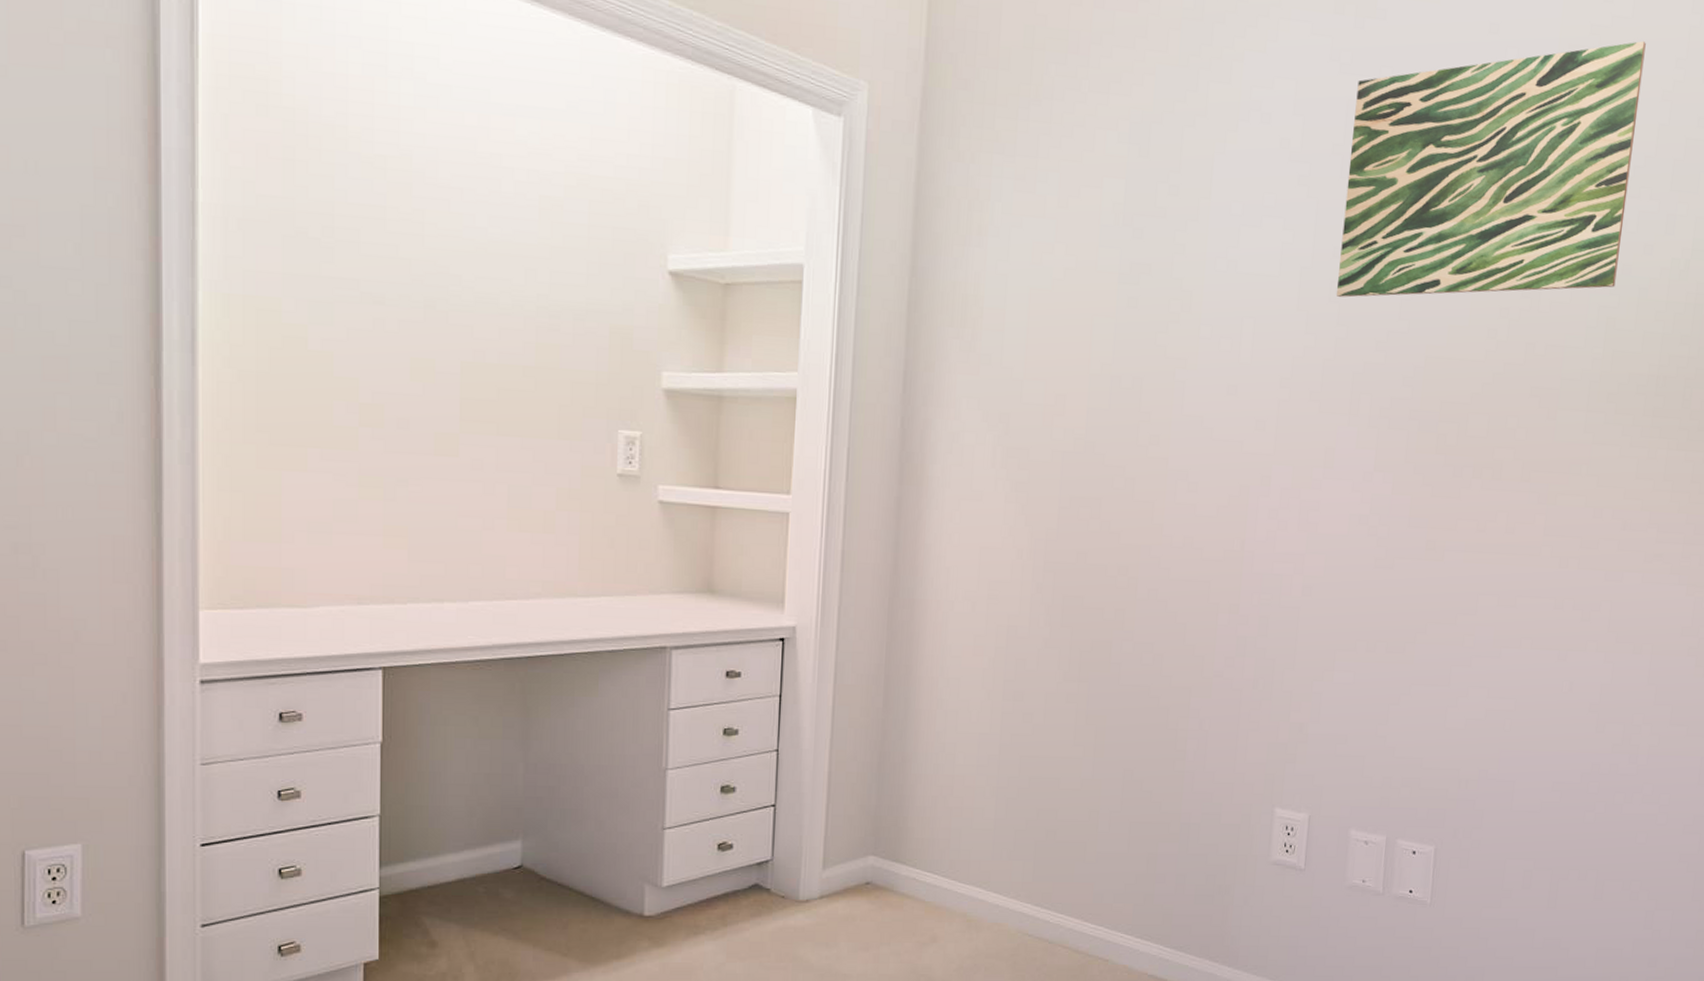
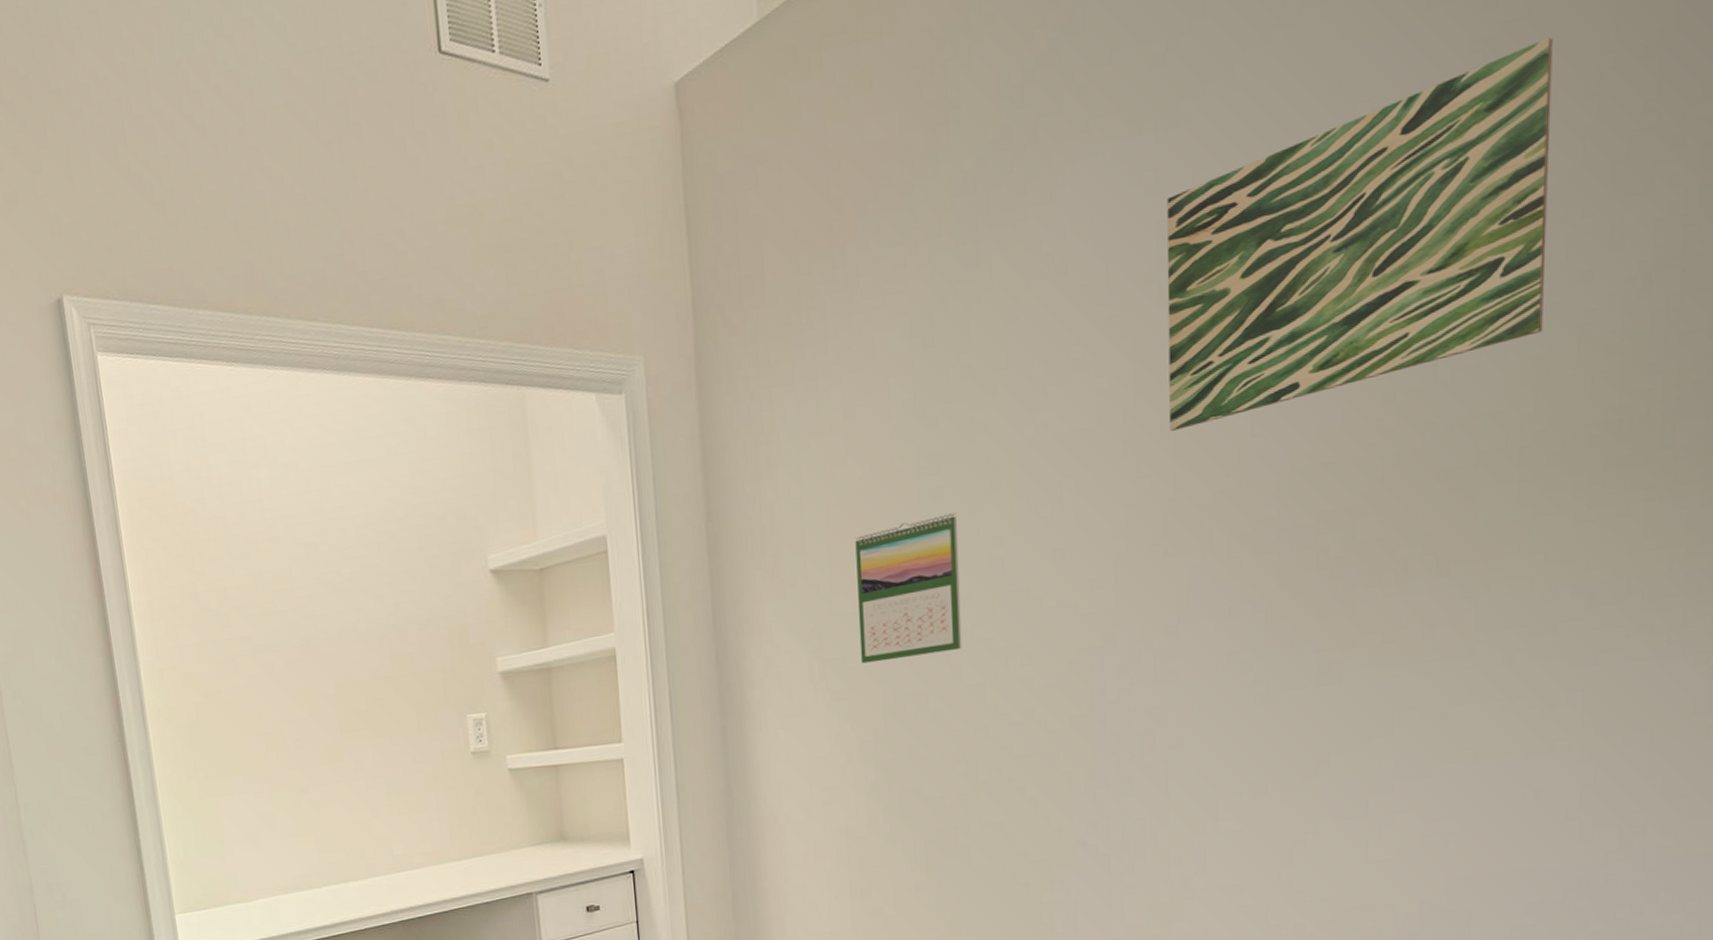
calendar: none [1043,324,1148,464] -> present [855,513,962,664]

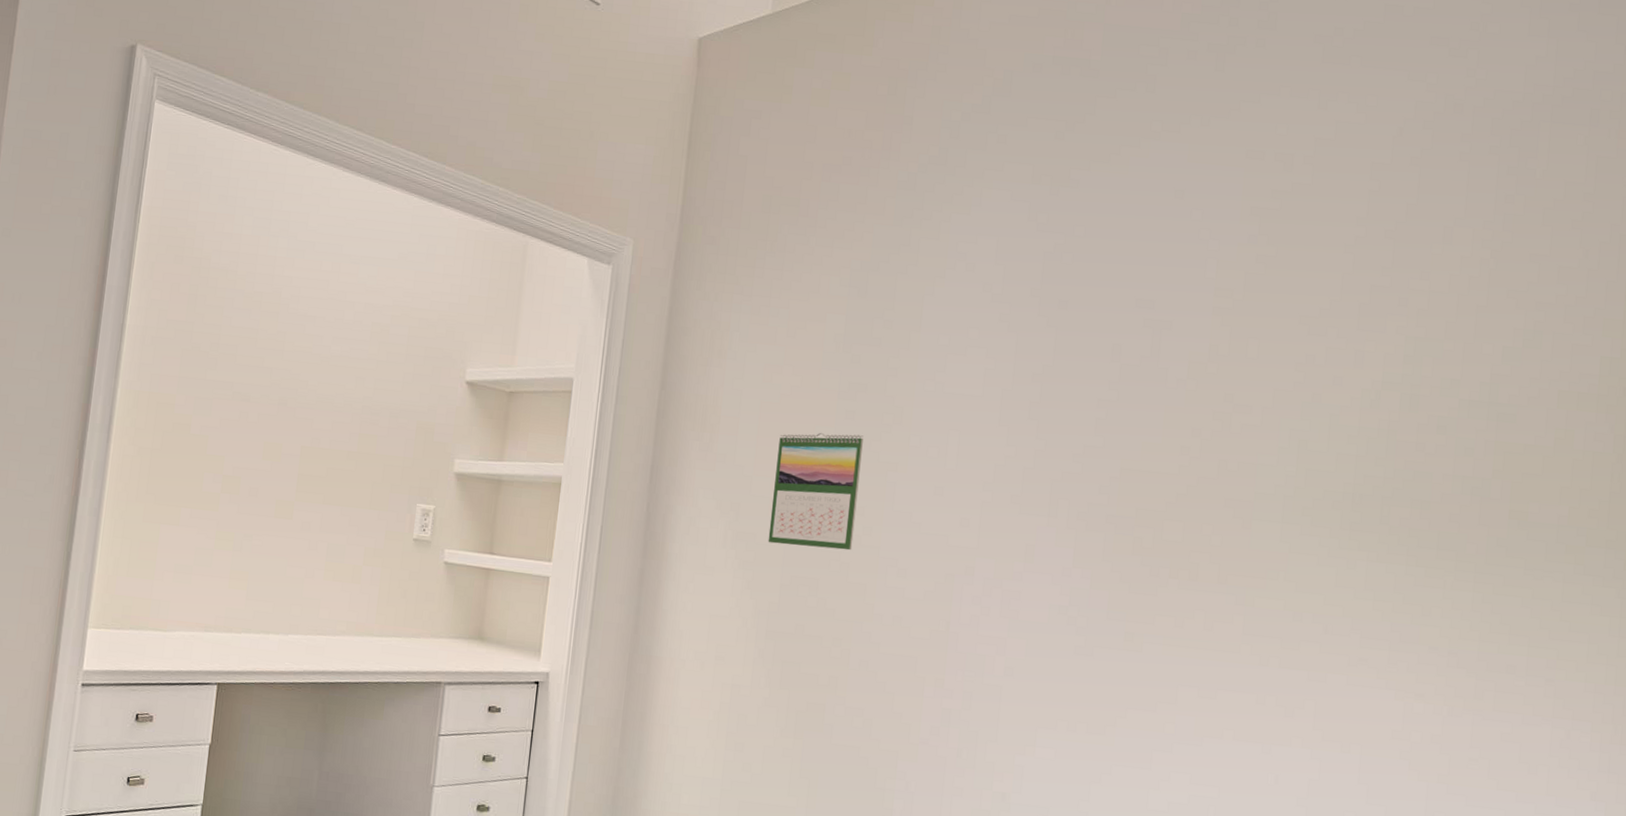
wall art: present [1167,37,1553,431] -> none [1034,203,1326,416]

